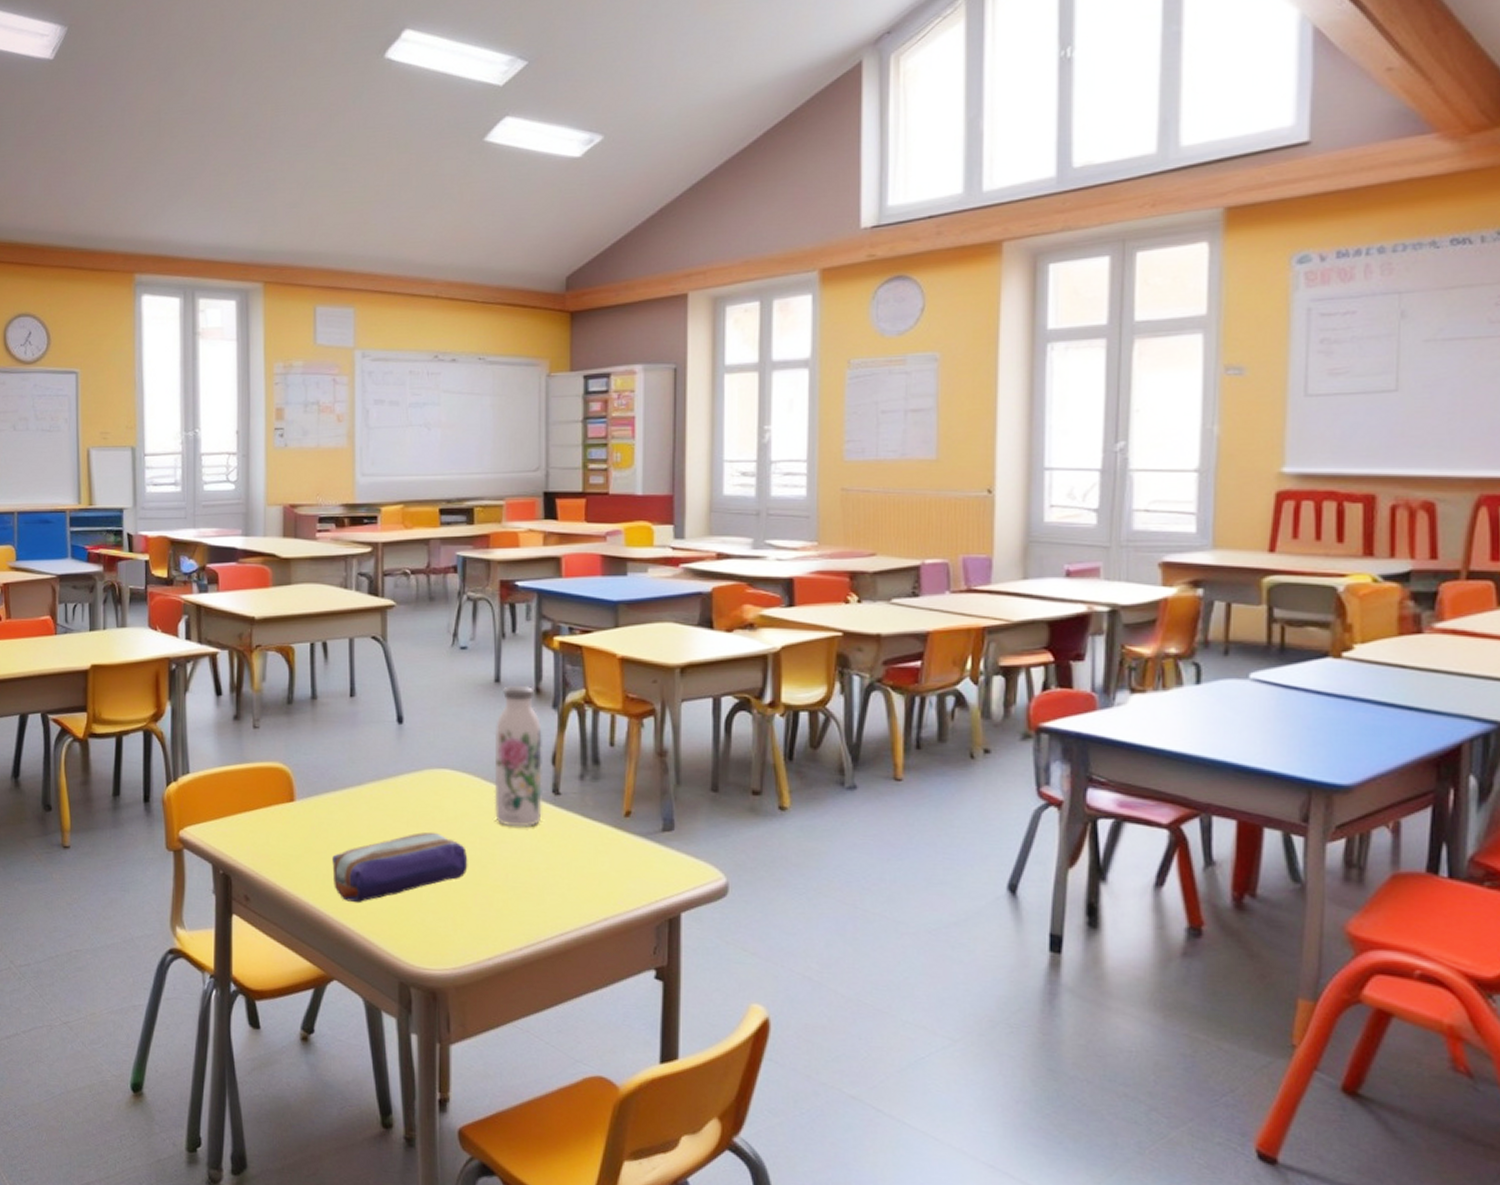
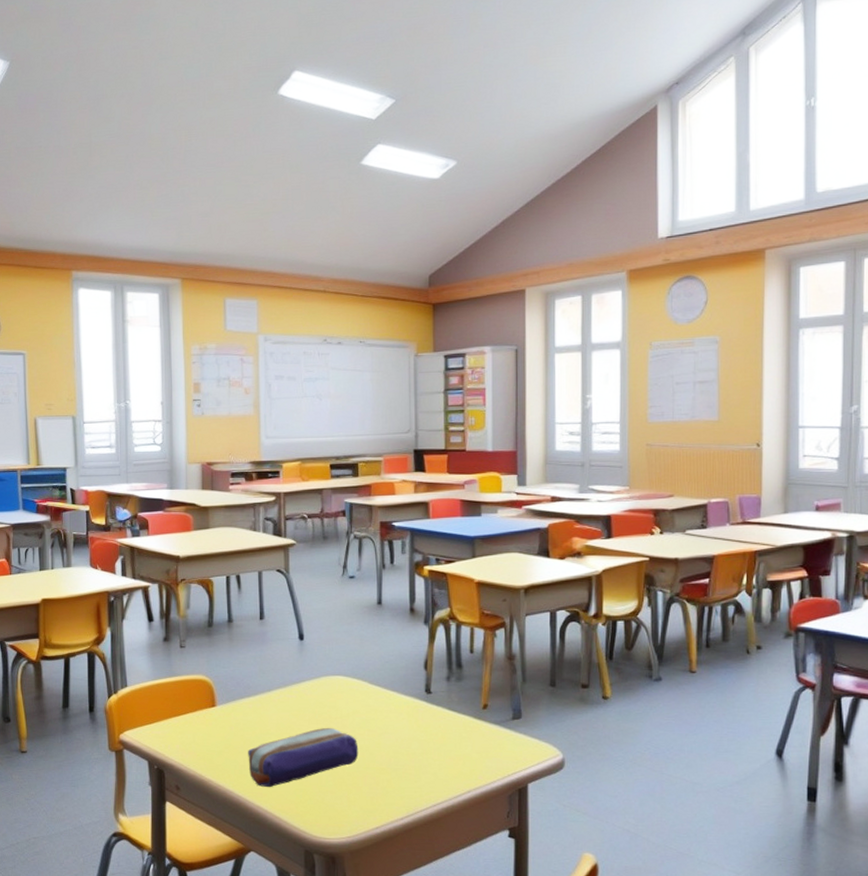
water bottle: present [494,685,542,828] -> none [378,606,417,721]

